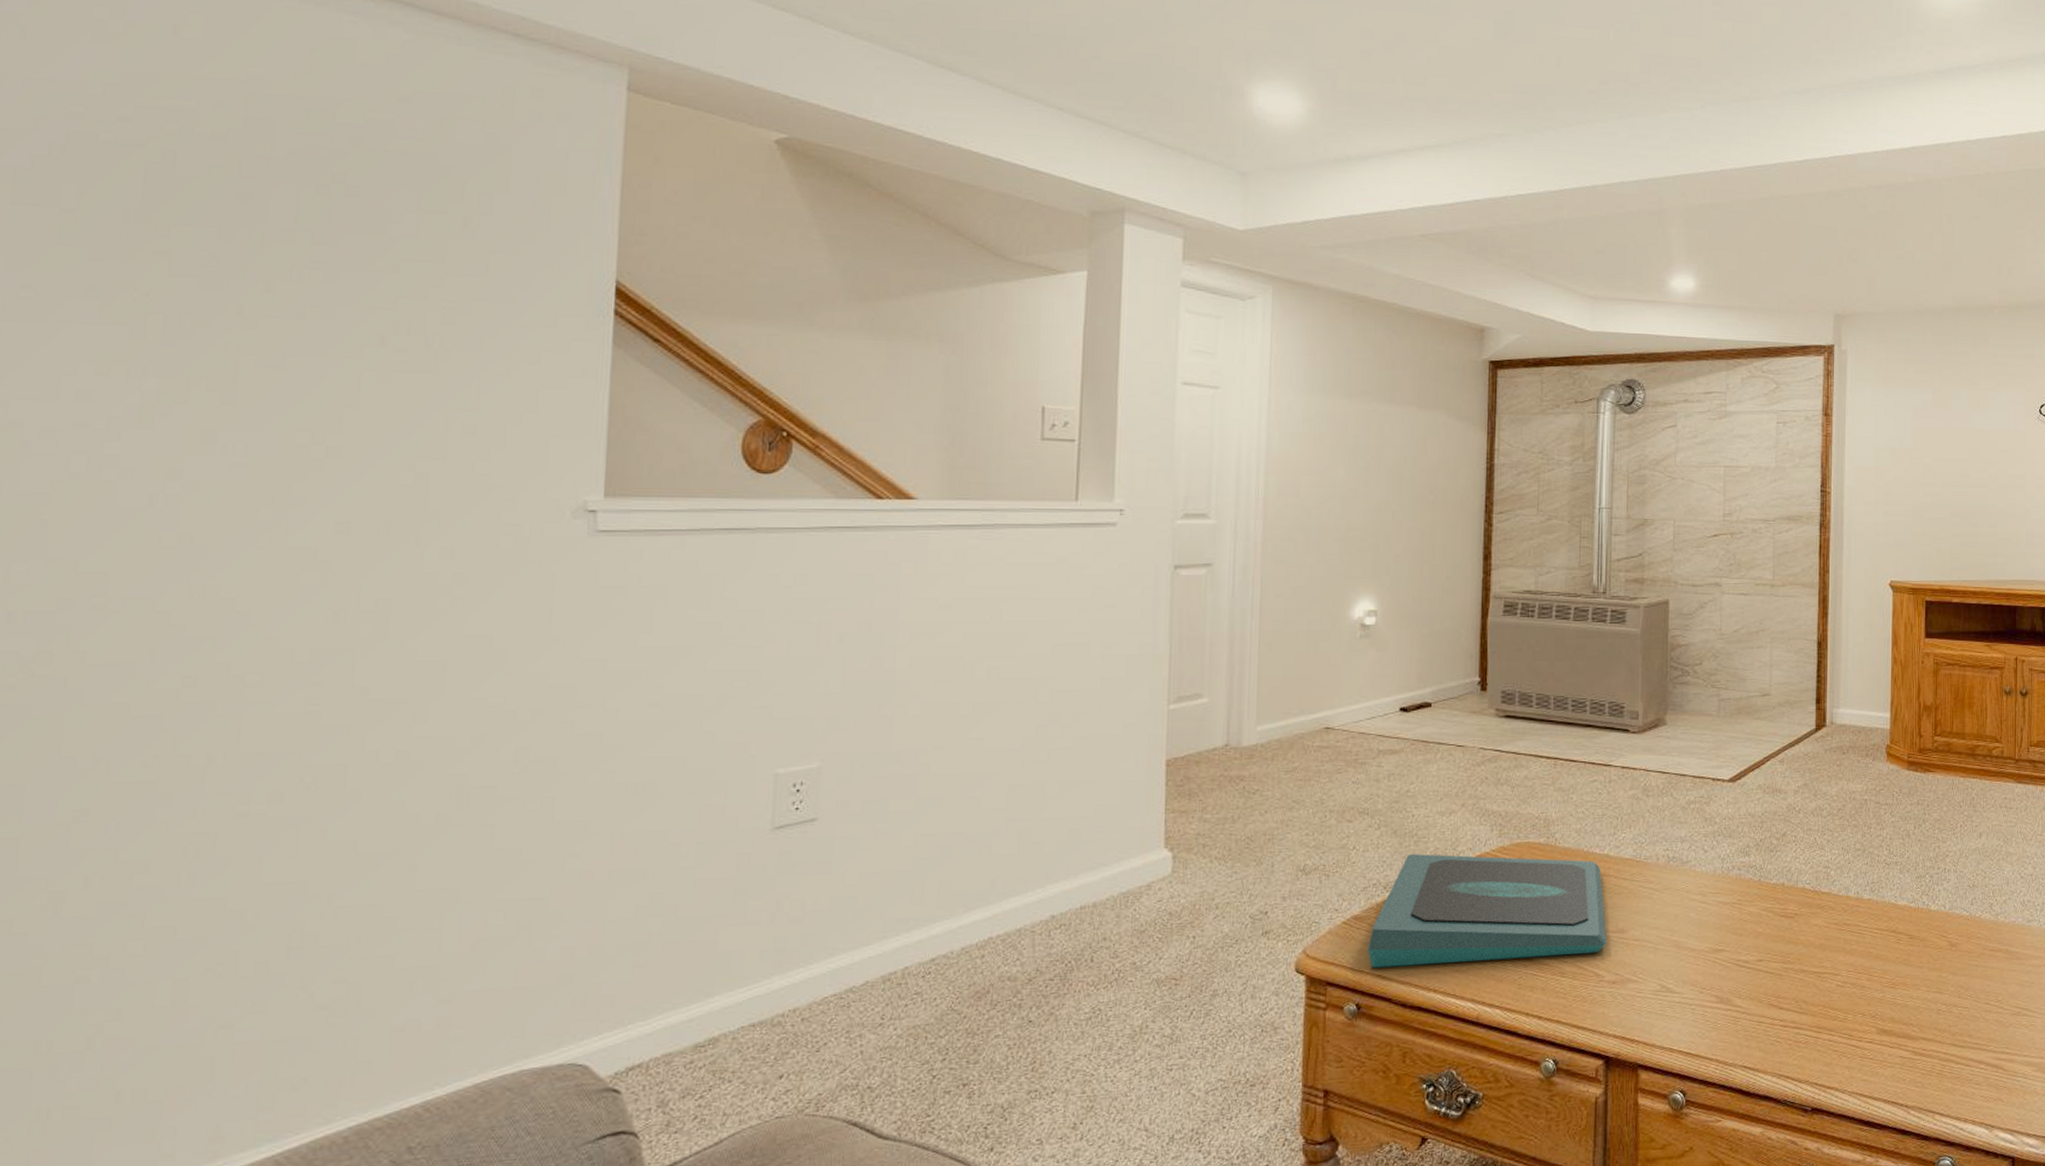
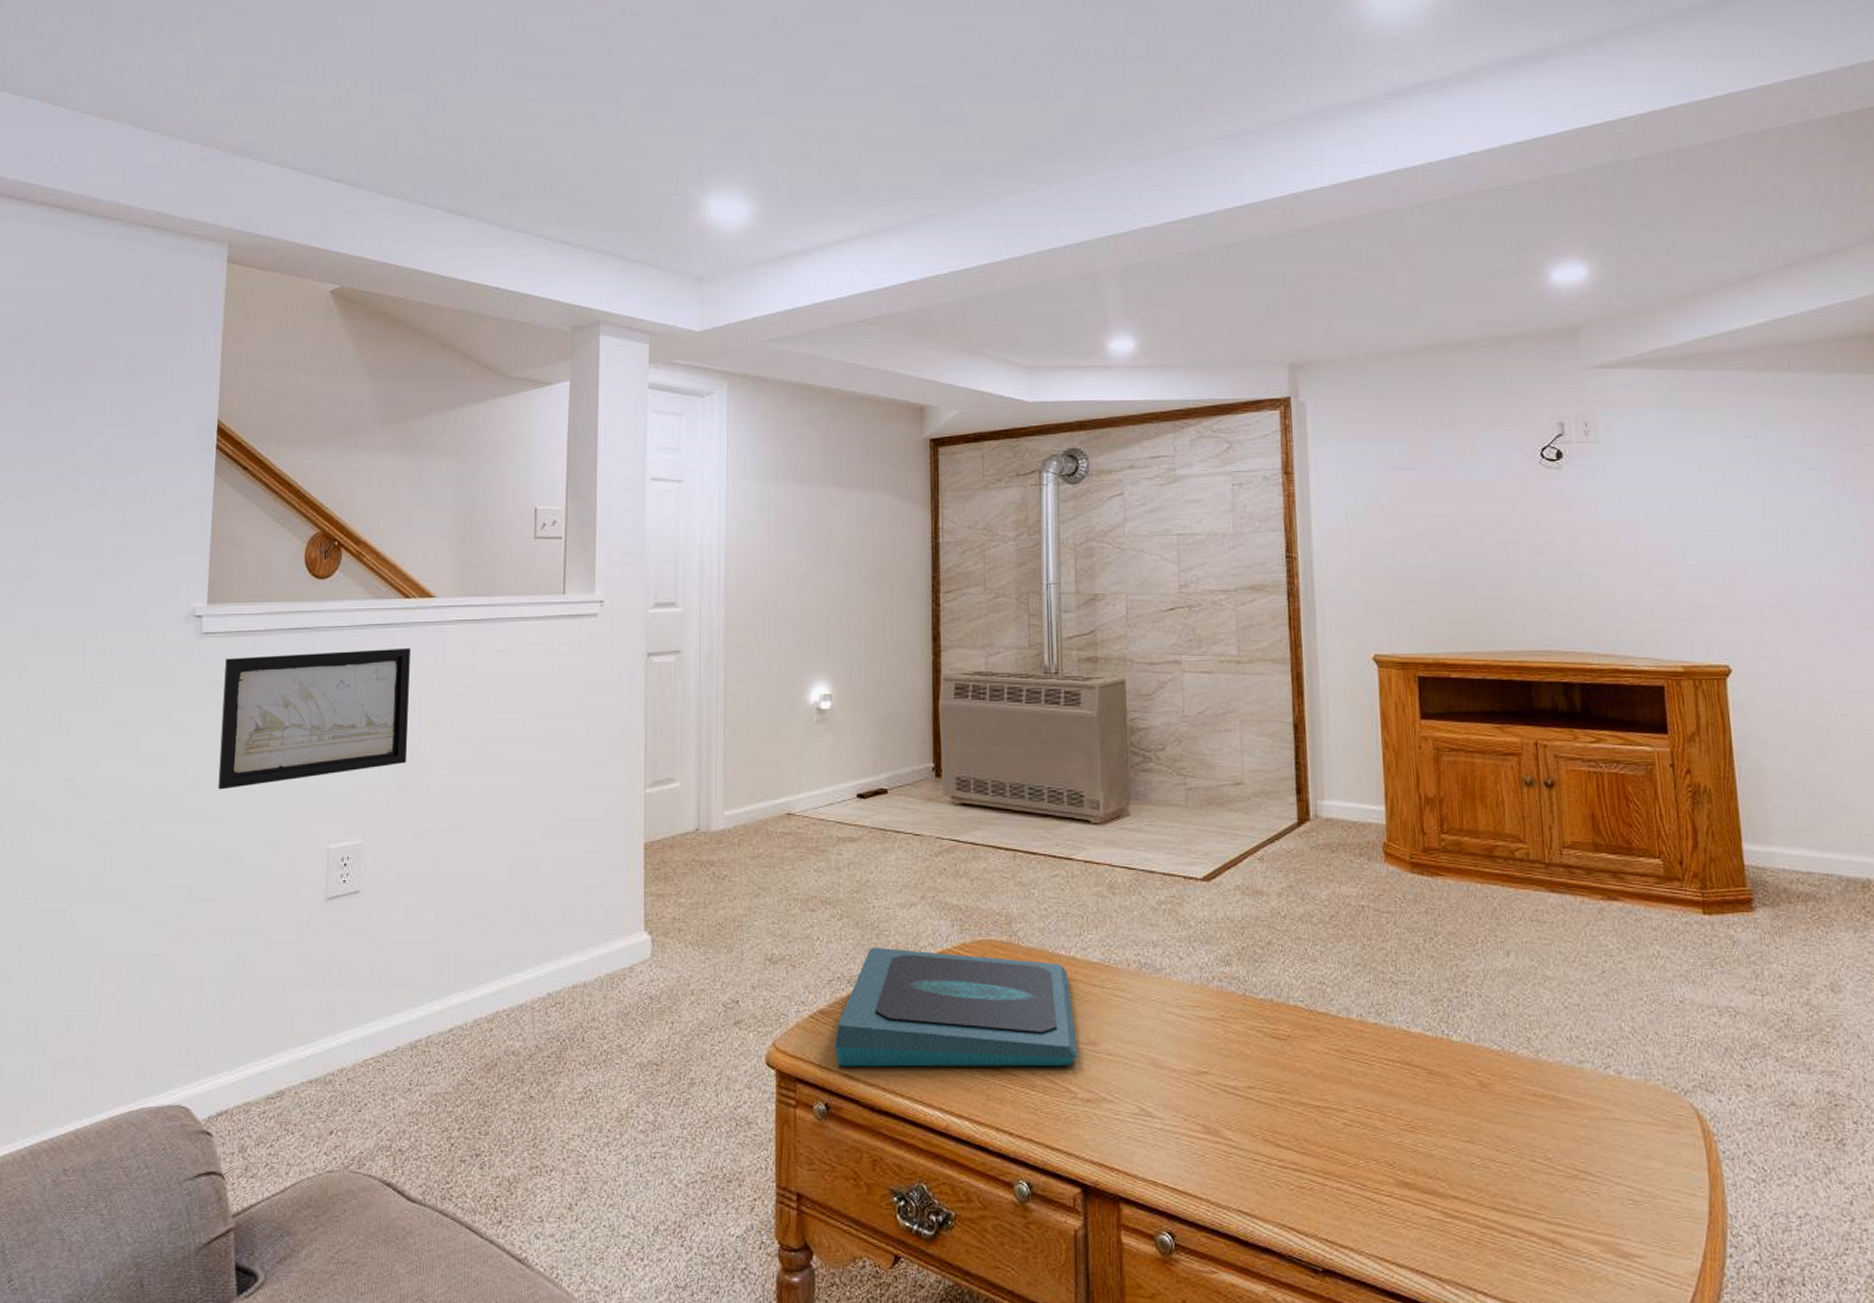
wall art: none [622,553,884,711] -> present [218,647,410,790]

